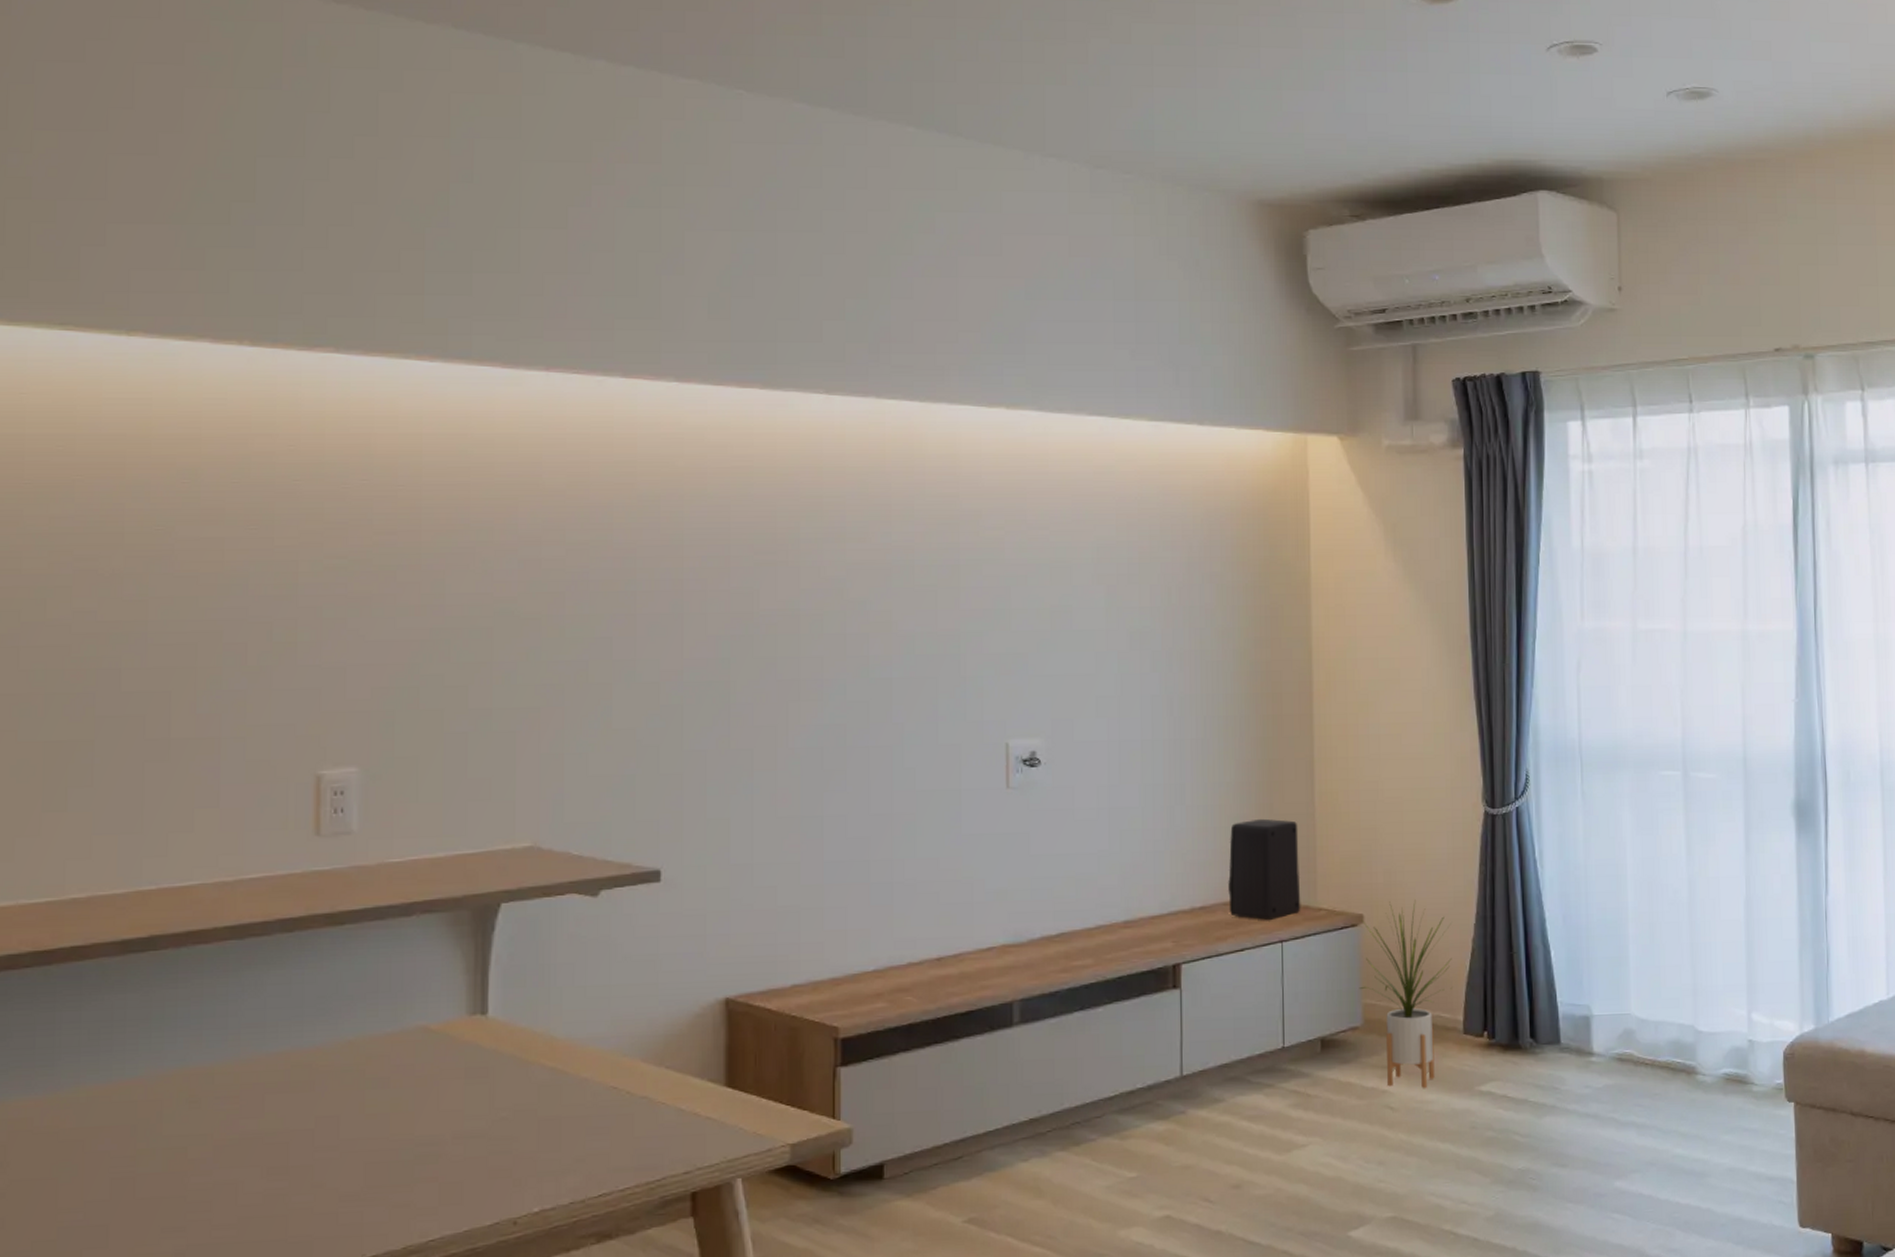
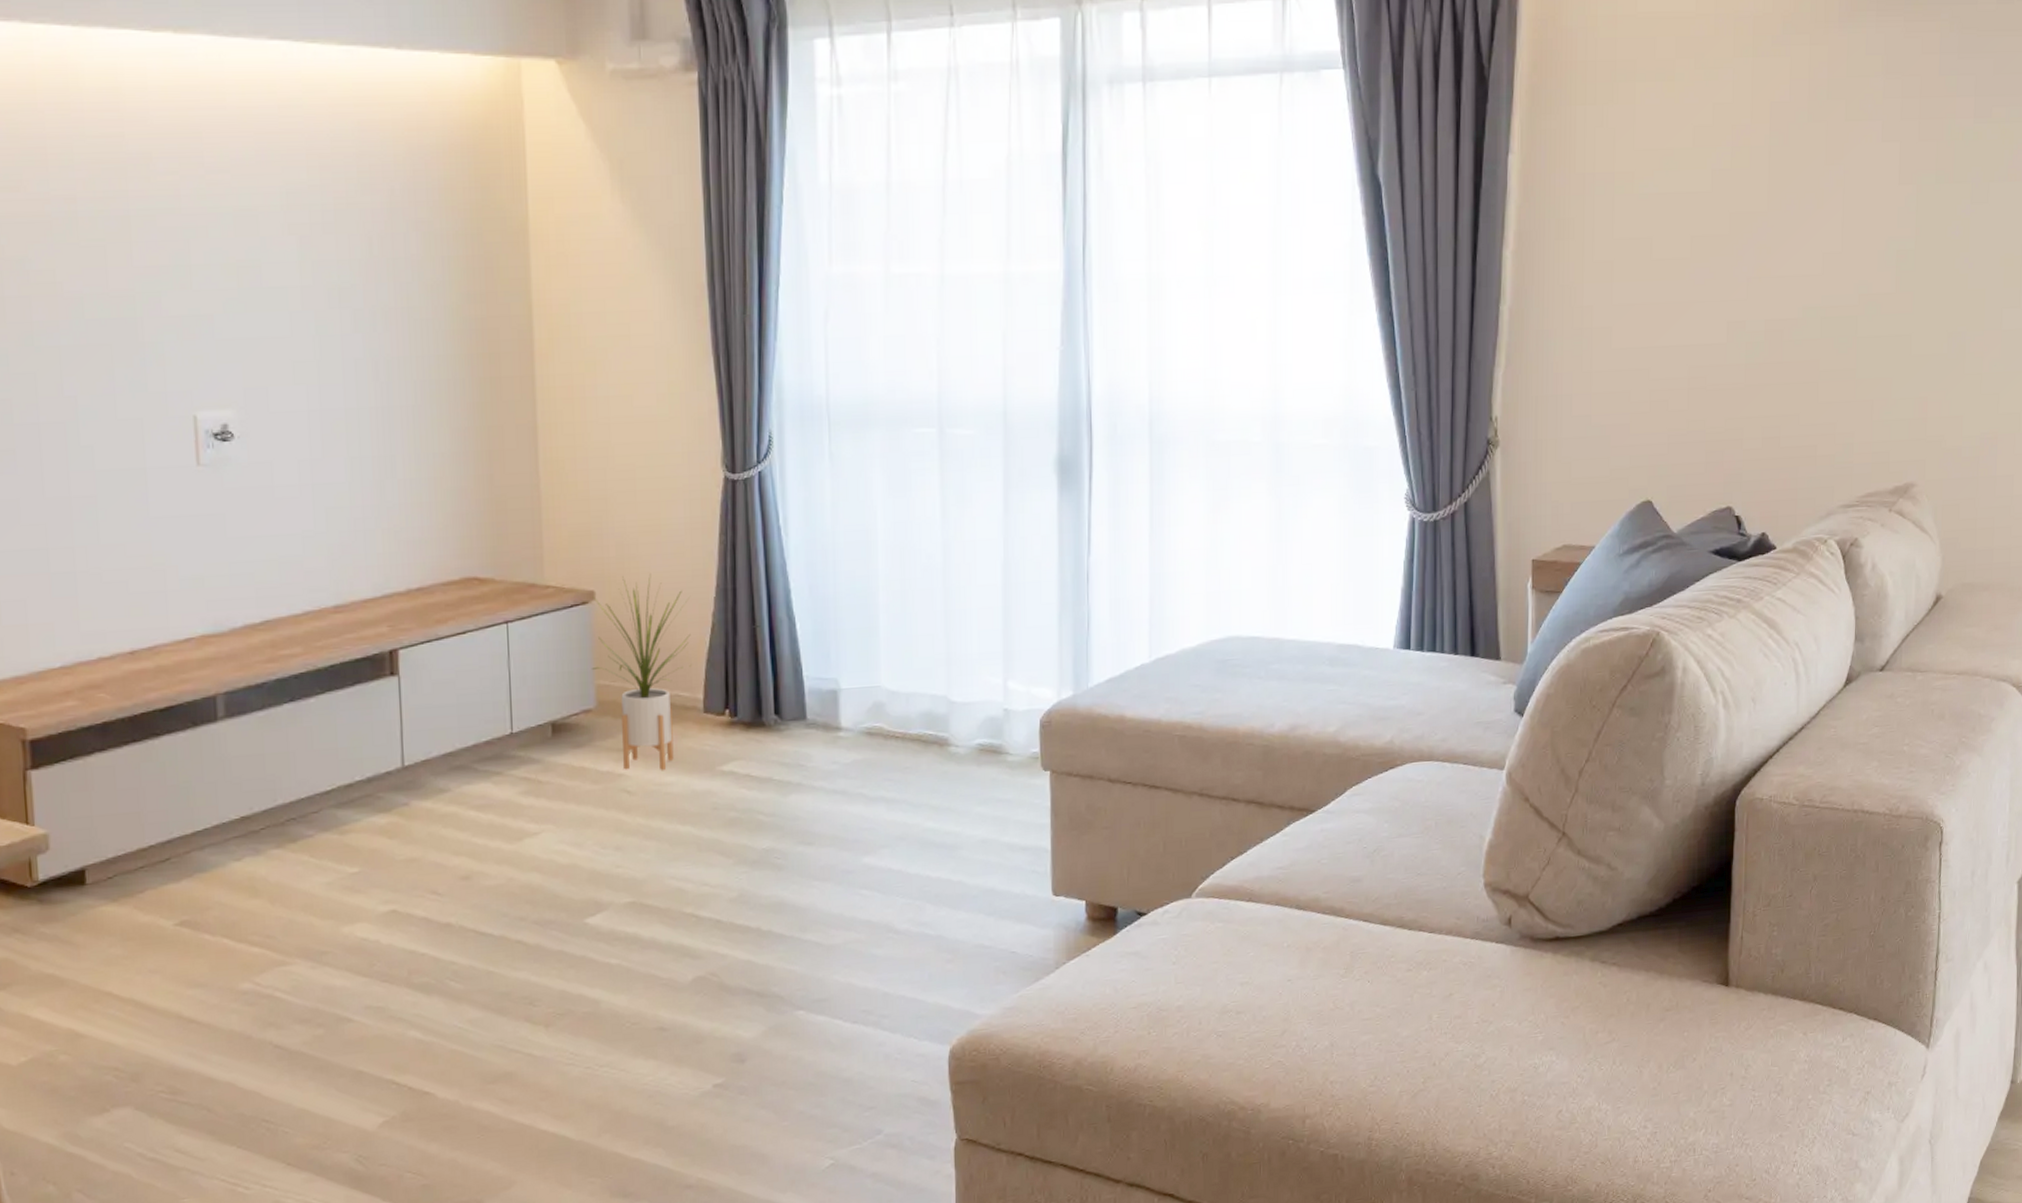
speaker: present [1228,818,1301,920] -> none [447,491,527,600]

